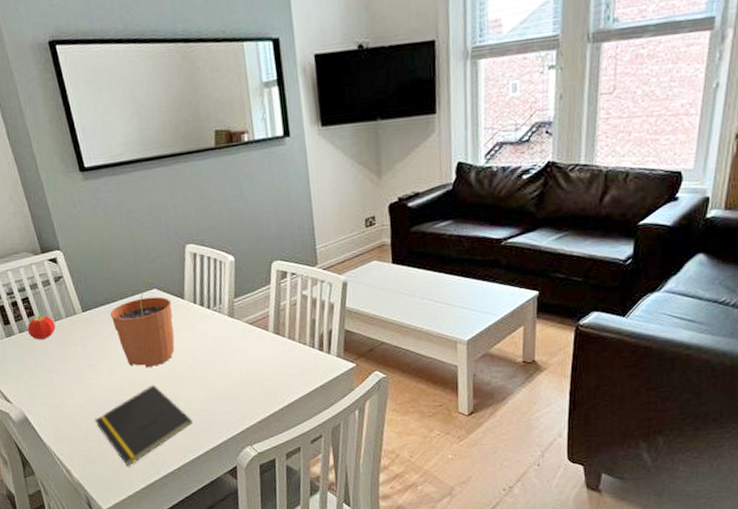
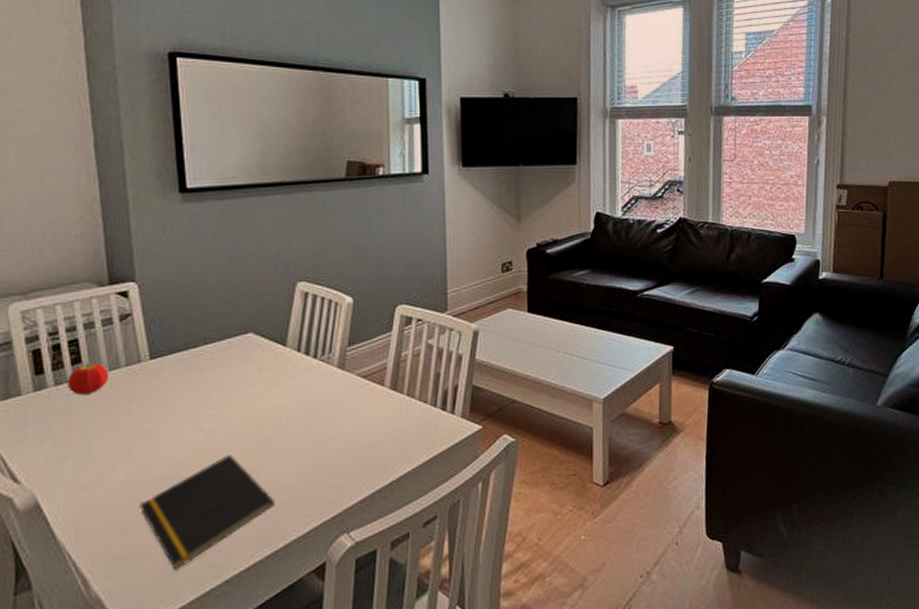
plant pot: present [109,279,175,368] -> none [186,321,270,433]

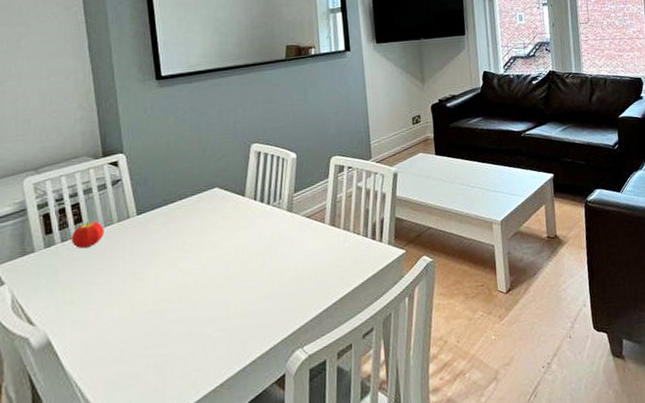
notepad: present [140,455,275,570] -> none [132,289,241,389]

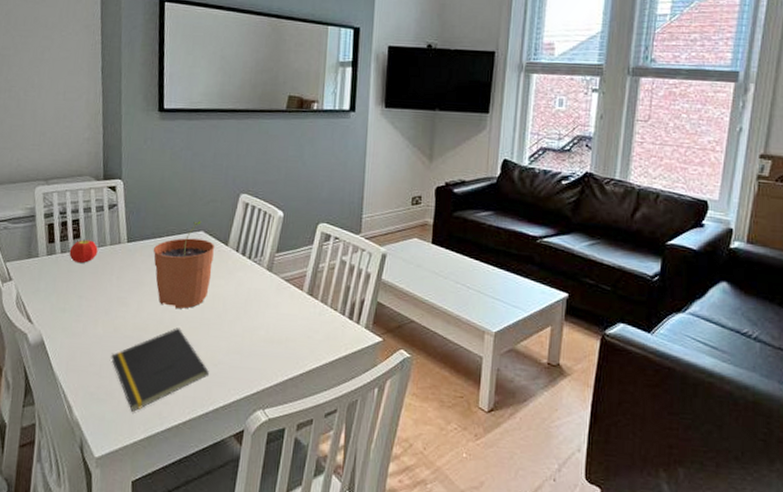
notepad: none [132,289,241,389] -> present [111,328,209,412]
plant pot: none [166,178,232,271] -> present [153,221,215,310]

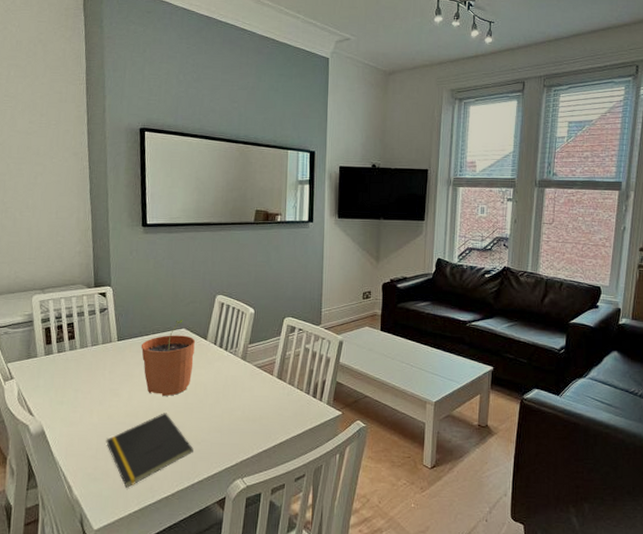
fruit: present [69,239,98,263] -> none [65,340,91,360]

